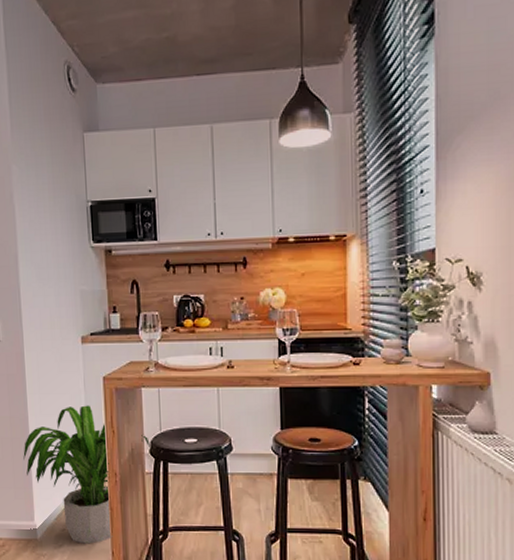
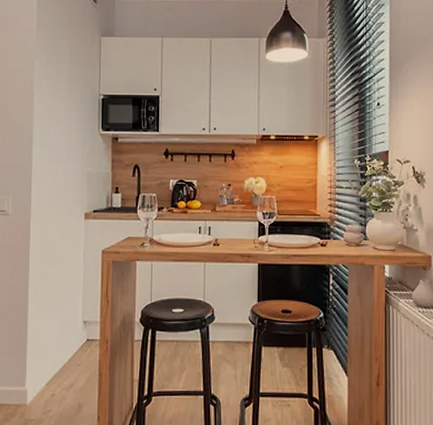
potted plant: present [23,405,151,544] -> none [20,276,142,409]

